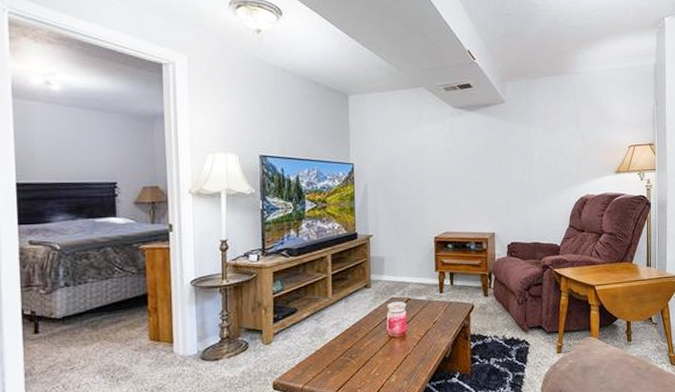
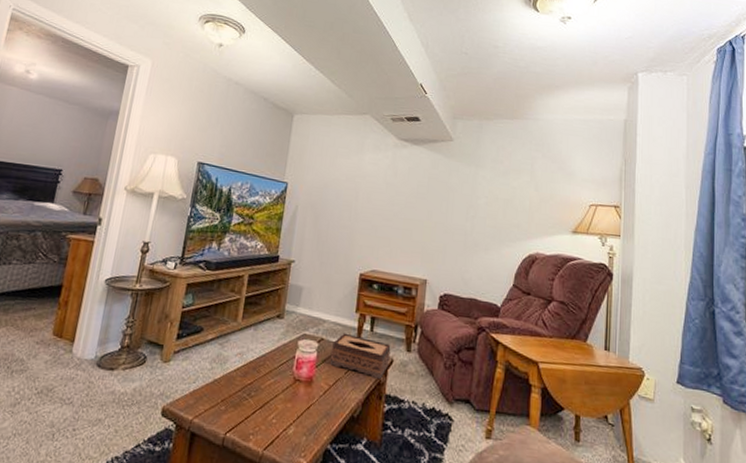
tissue box: none [418,290,471,323] -> present [330,333,391,379]

